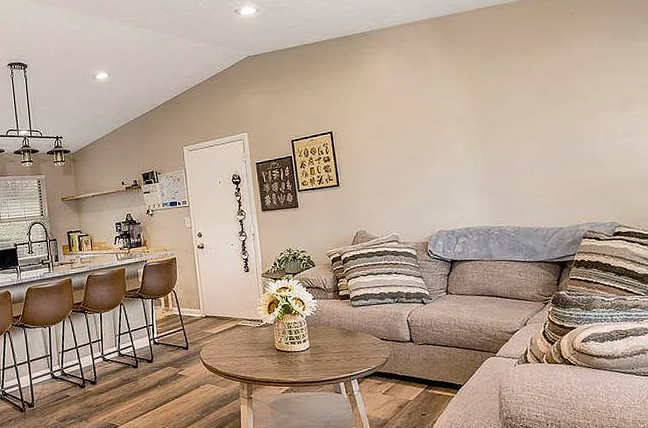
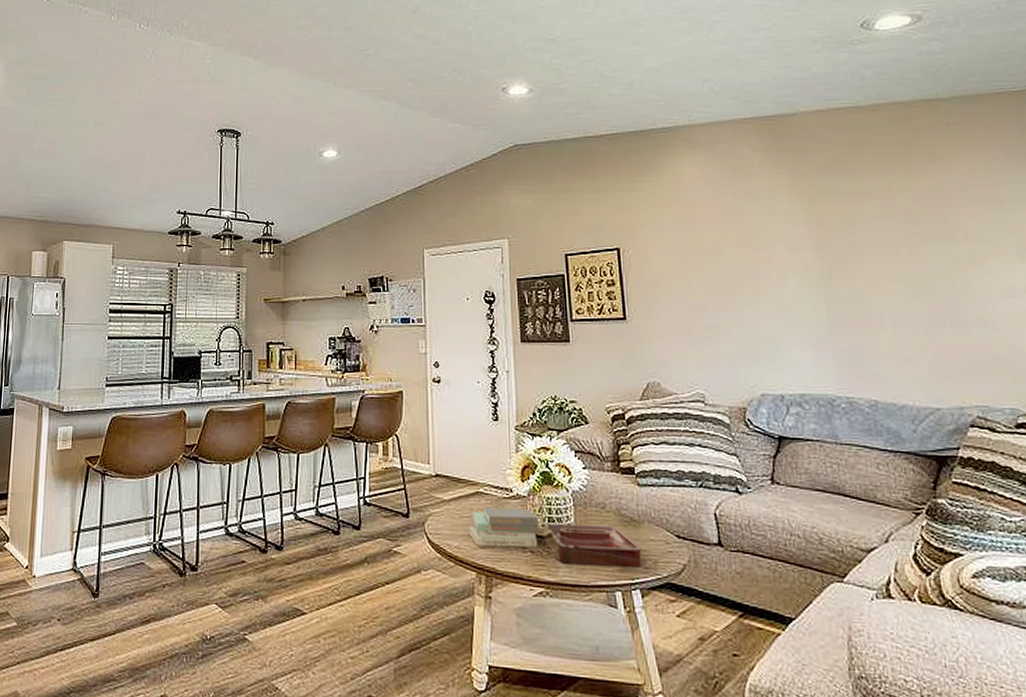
books: none [233,332,284,363] -> present [469,508,539,548]
decorative tray: none [286,337,358,368] -> present [543,523,643,568]

